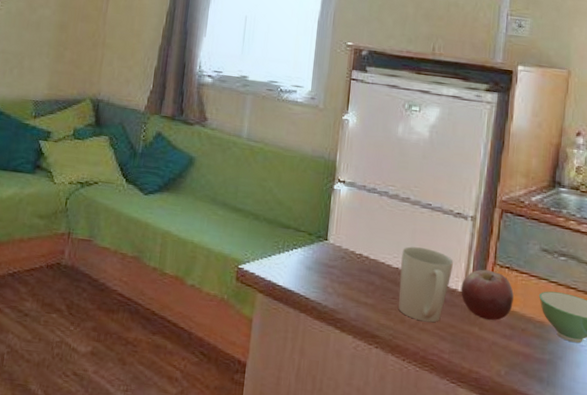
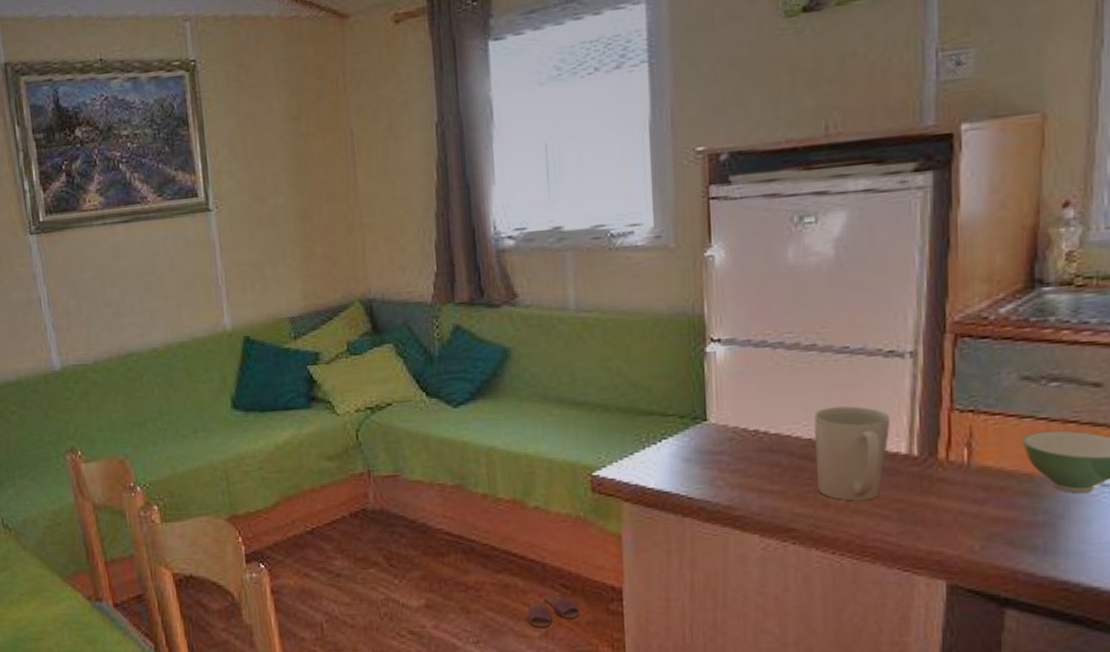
slippers: none [169,358,211,386] -> present [527,594,580,627]
fruit: present [461,269,514,320] -> none [905,419,984,484]

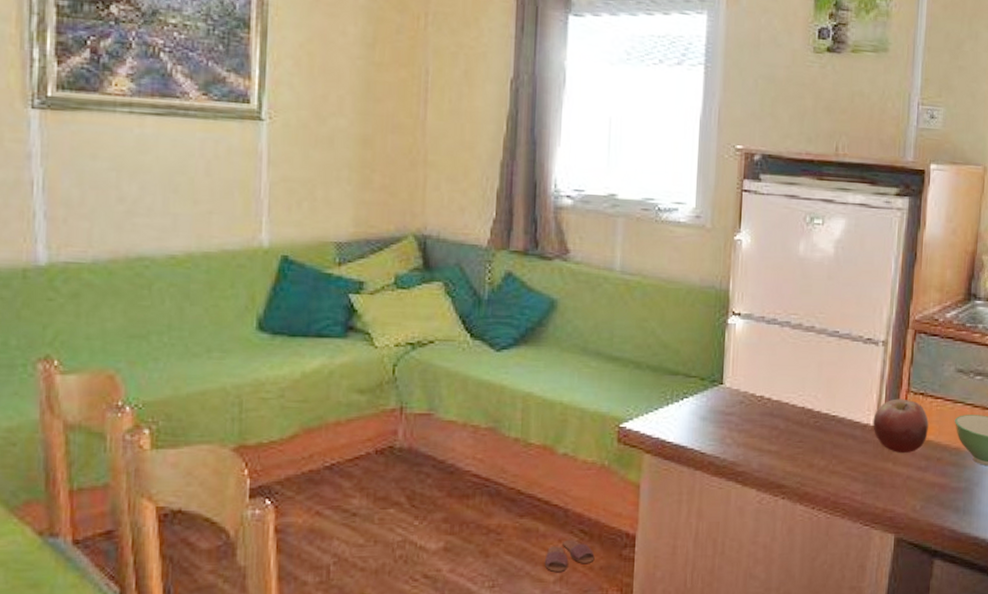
mug: present [814,406,891,501] -> none [805,382,865,463]
fruit: none [905,419,984,484] -> present [873,398,929,453]

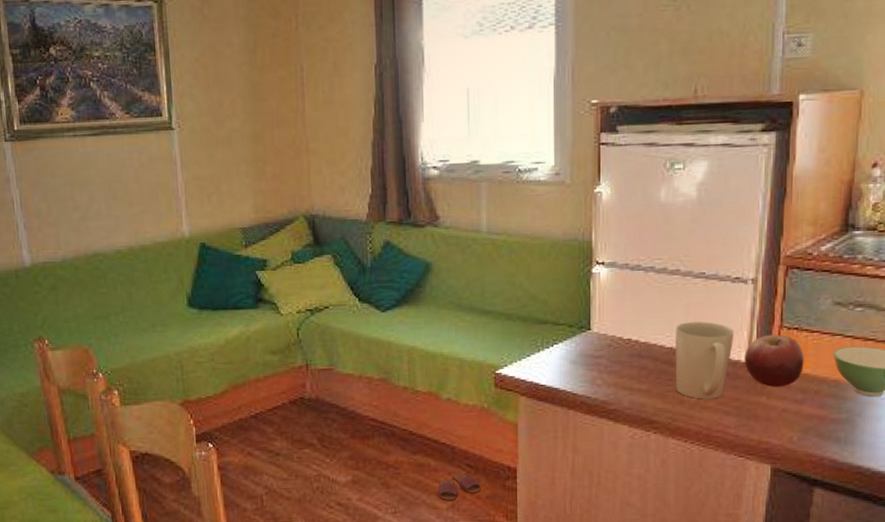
mug: none [805,382,865,463] -> present [675,322,735,399]

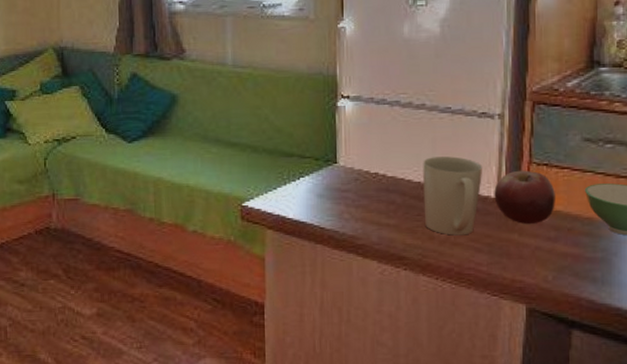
slippers: present [437,472,481,500] -> none [183,307,228,336]

